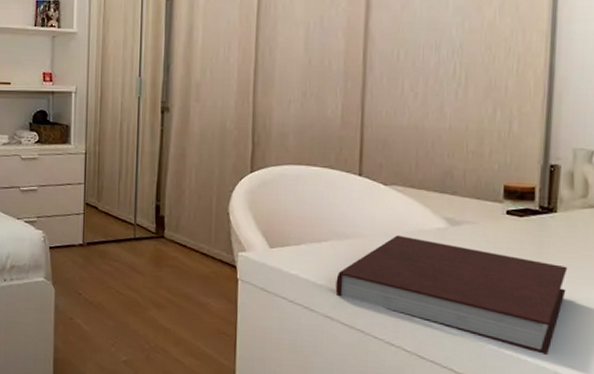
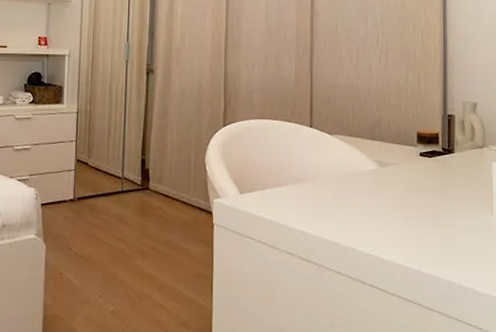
notebook: present [335,235,568,355] -> none [294,177,464,271]

